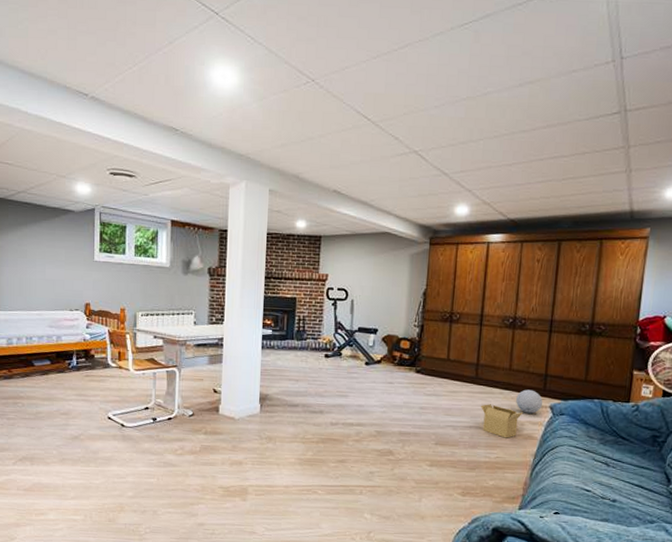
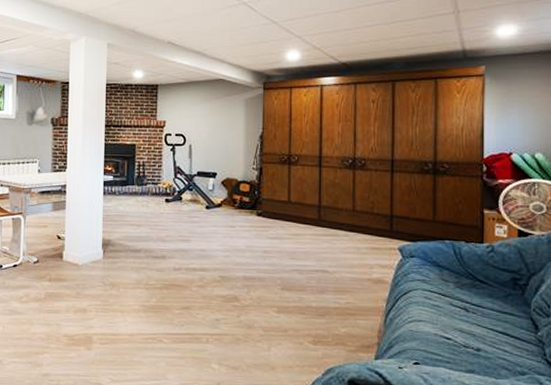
cardboard box: present [480,404,524,438] -> none [325,247,372,283]
ball: present [516,389,543,414] -> none [363,231,391,256]

